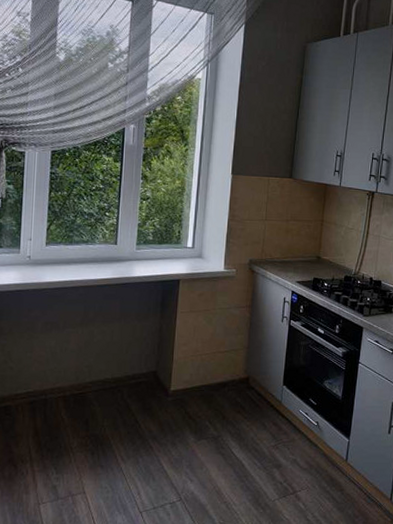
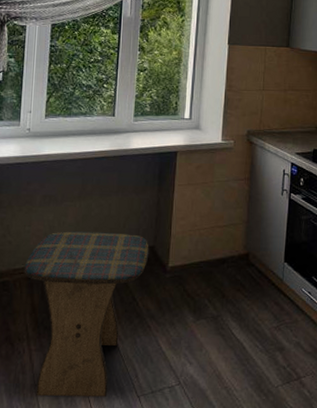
stool: none [26,357,152,514] -> present [24,231,149,397]

